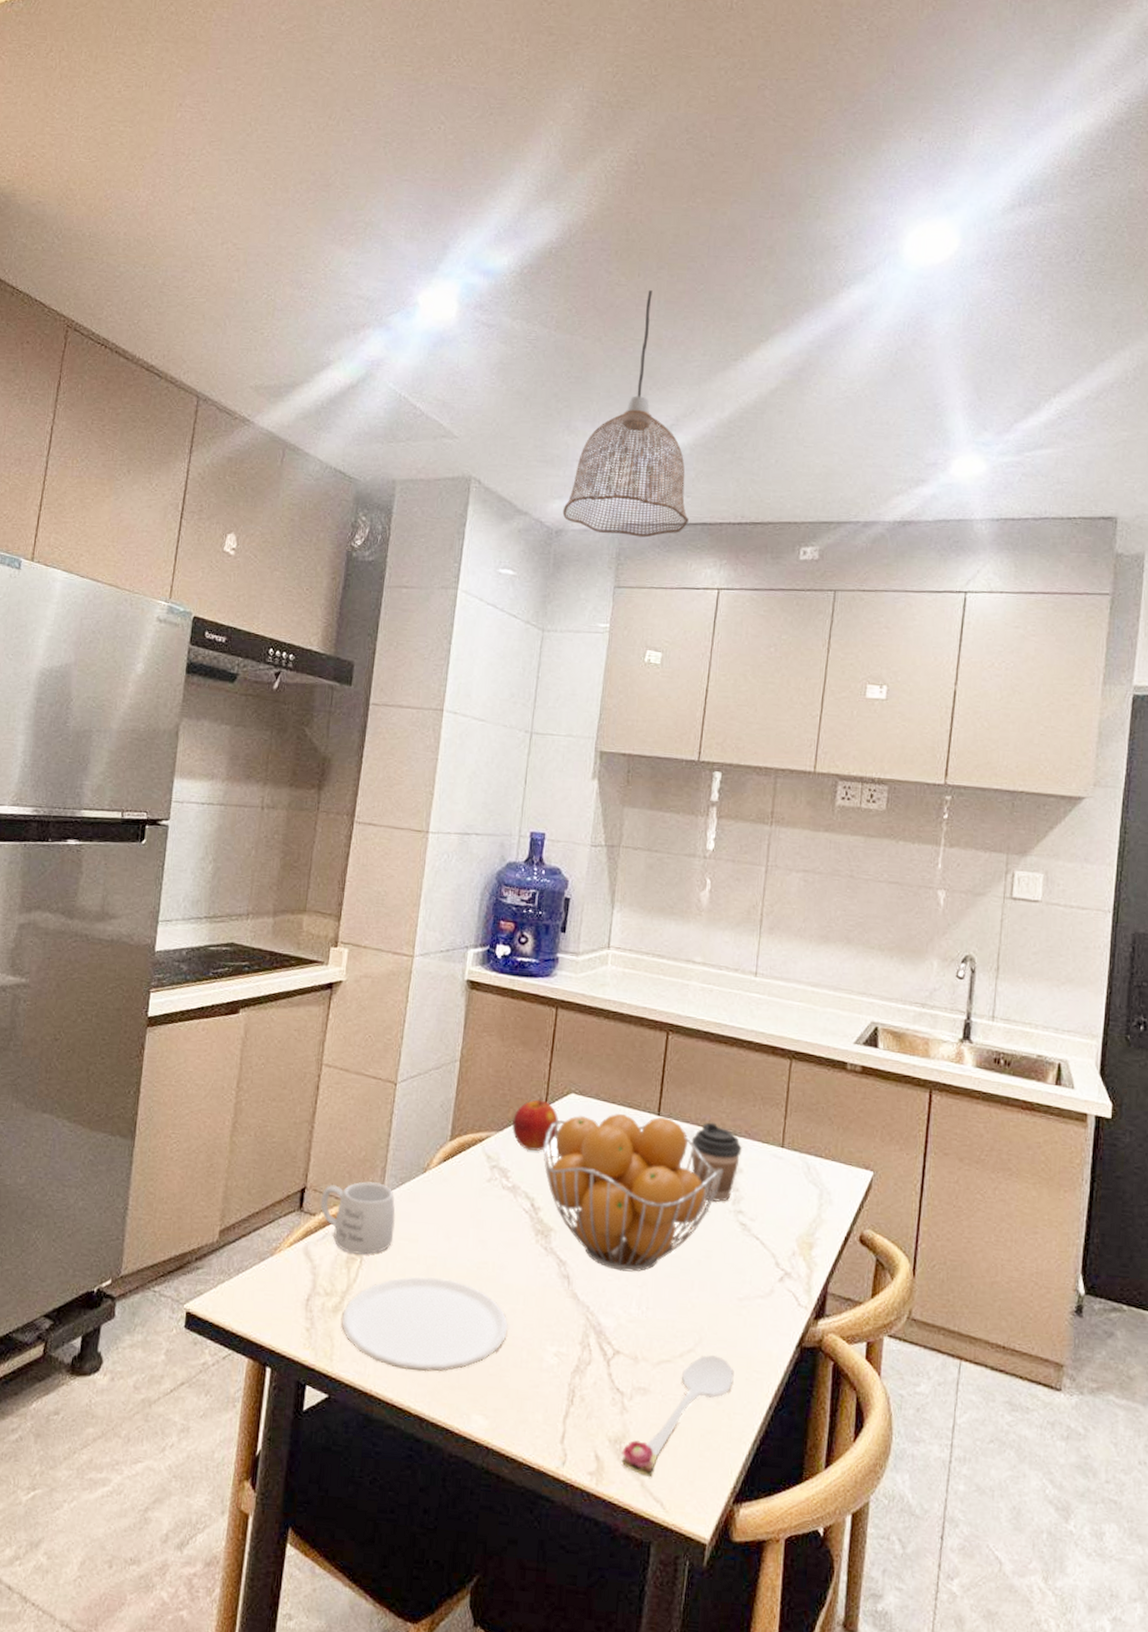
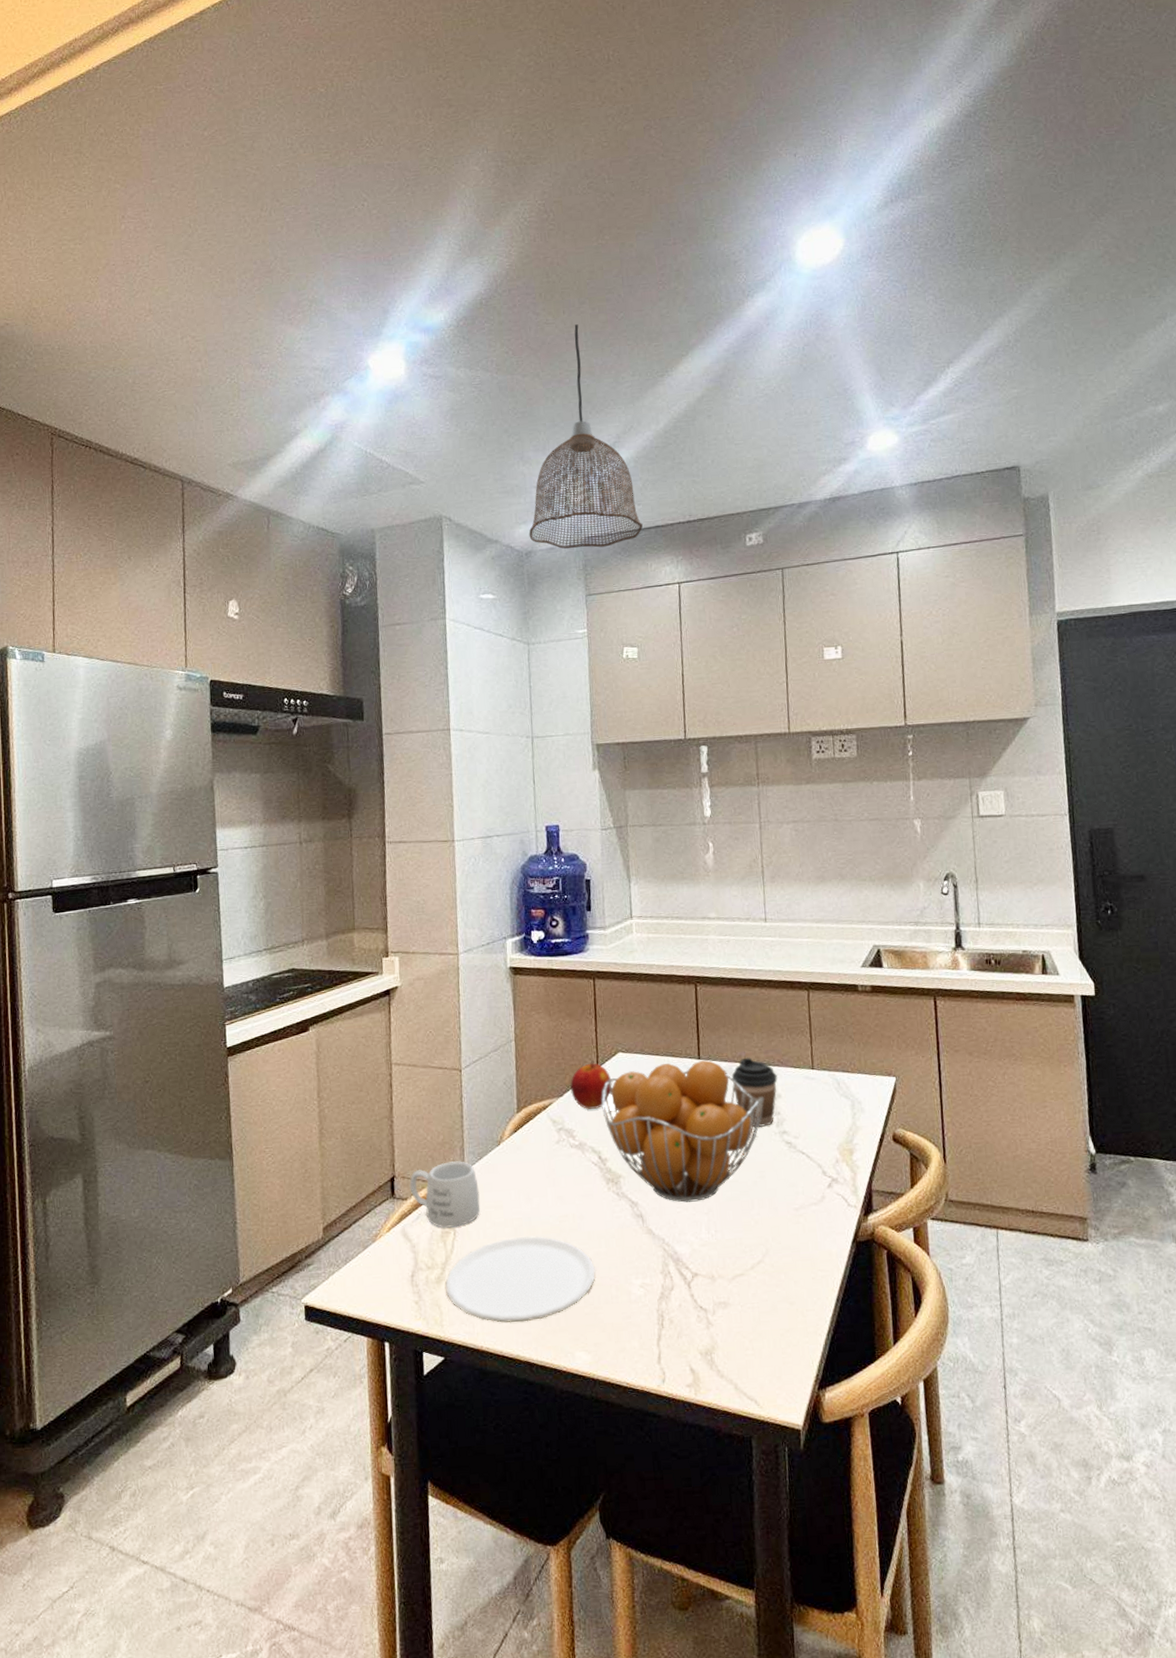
spoon: present [621,1355,734,1477] -> none [713,1262,802,1380]

